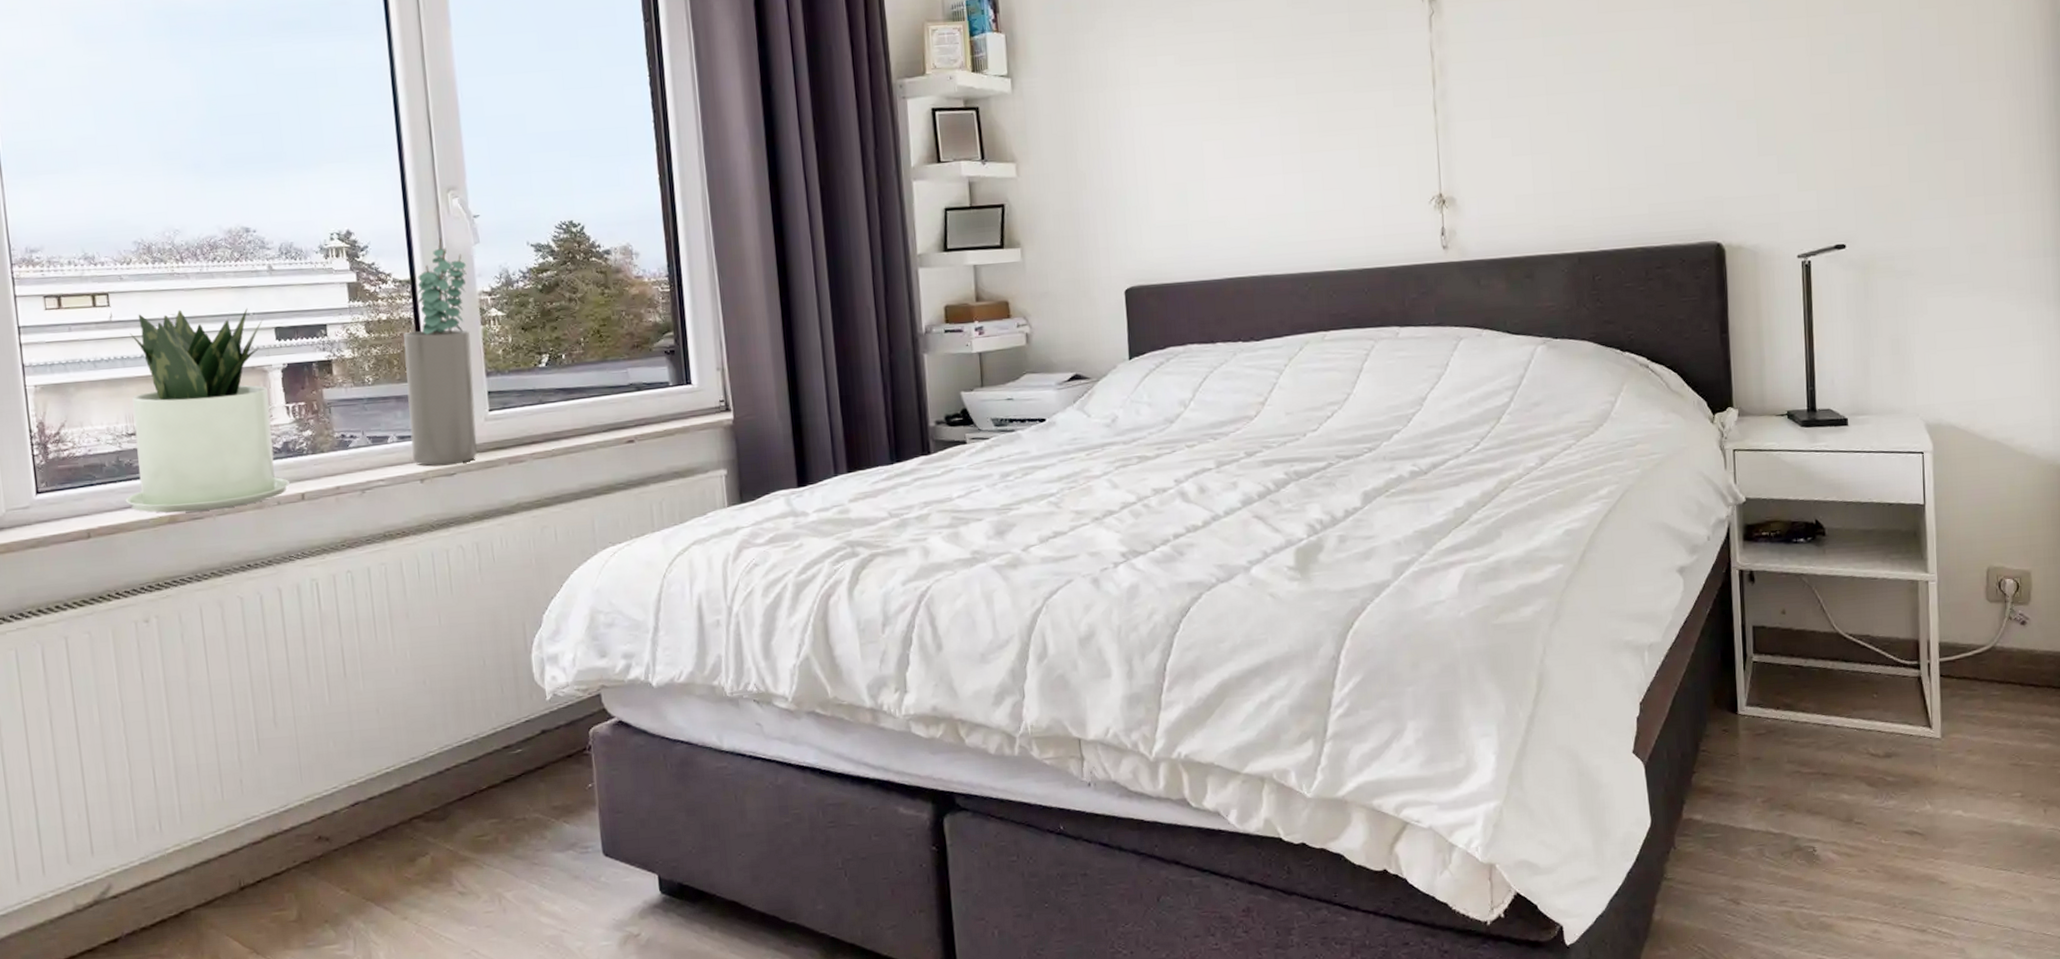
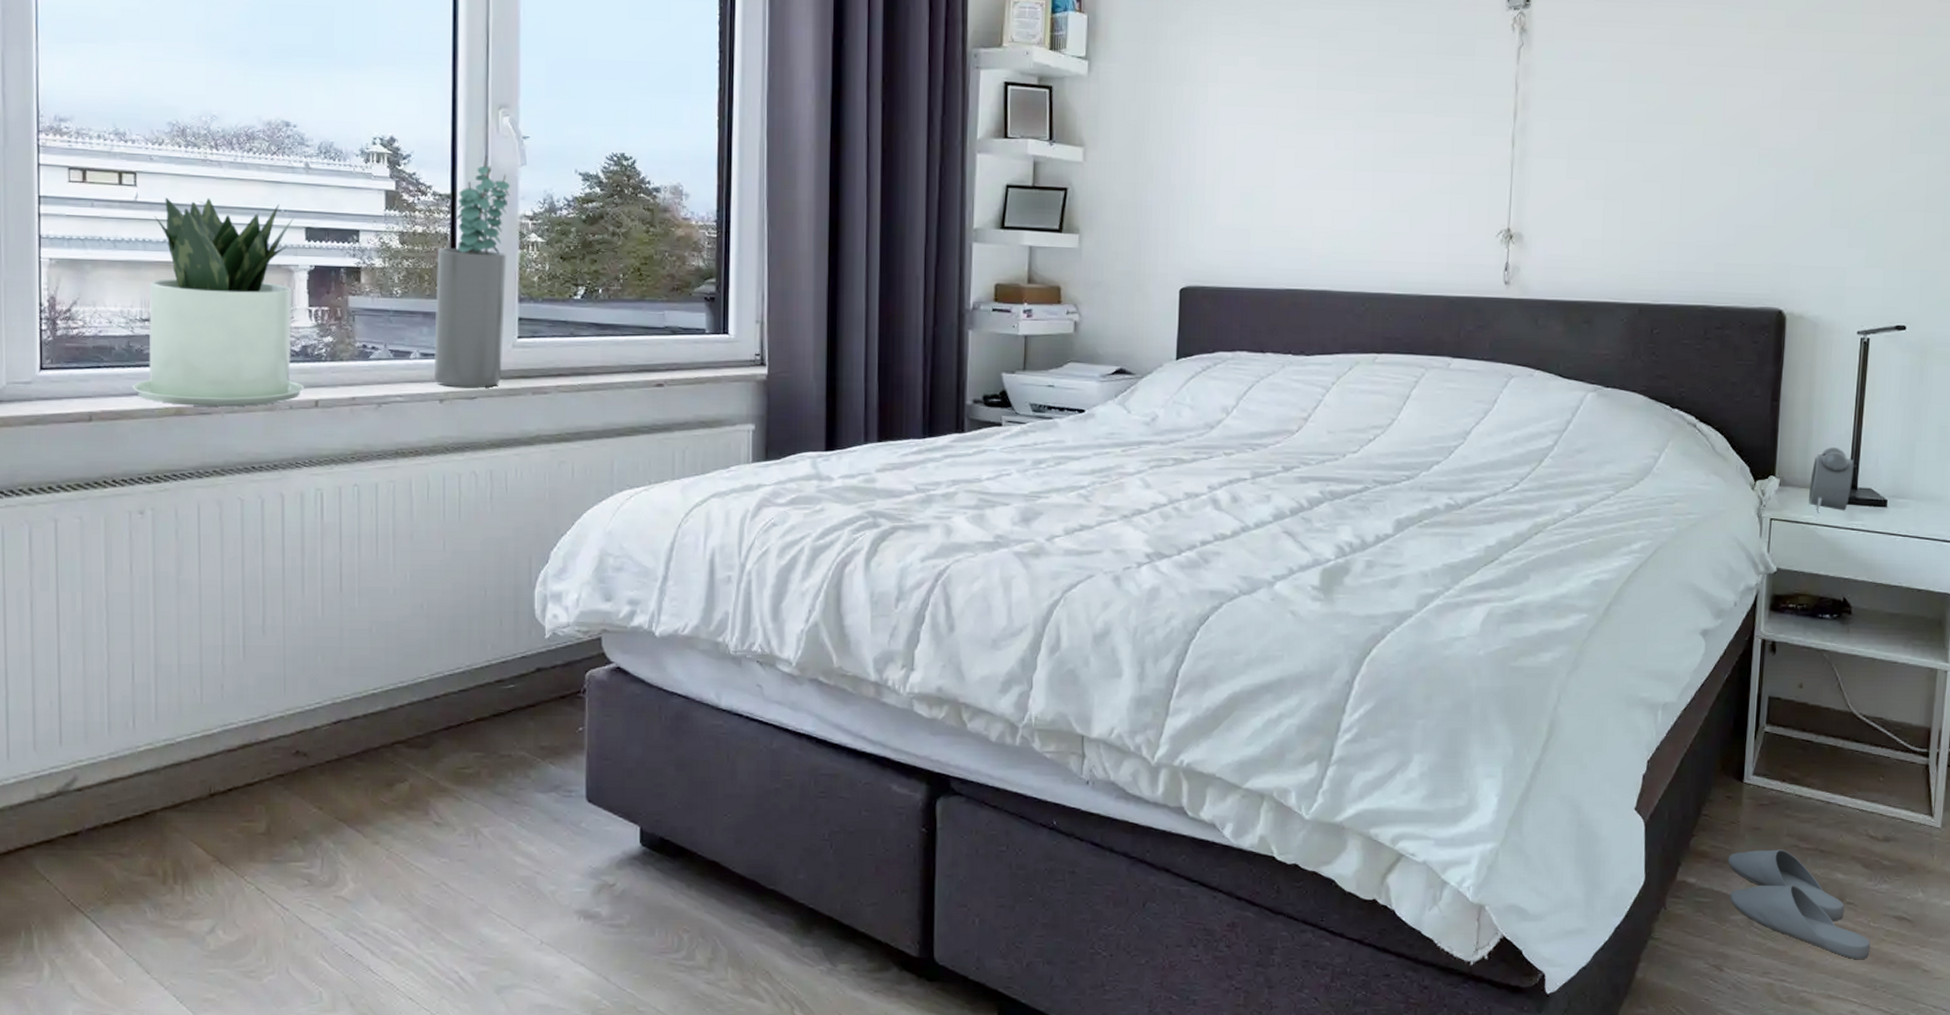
slippers: none [1731,776,1885,879] -> present [1728,849,1871,959]
alarm clock: none [1768,371,1811,438] -> present [1809,446,1854,512]

